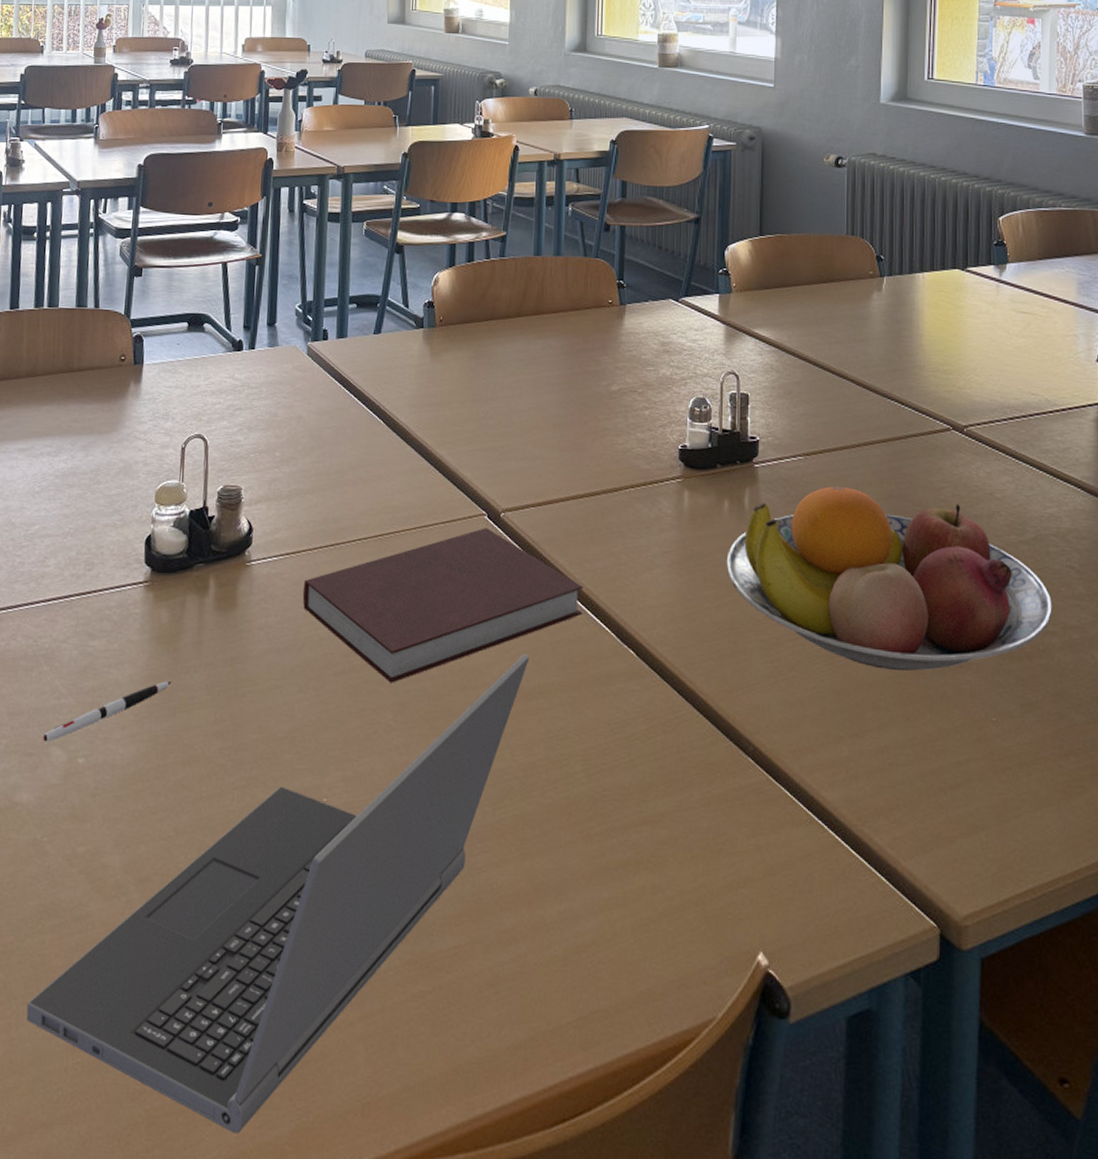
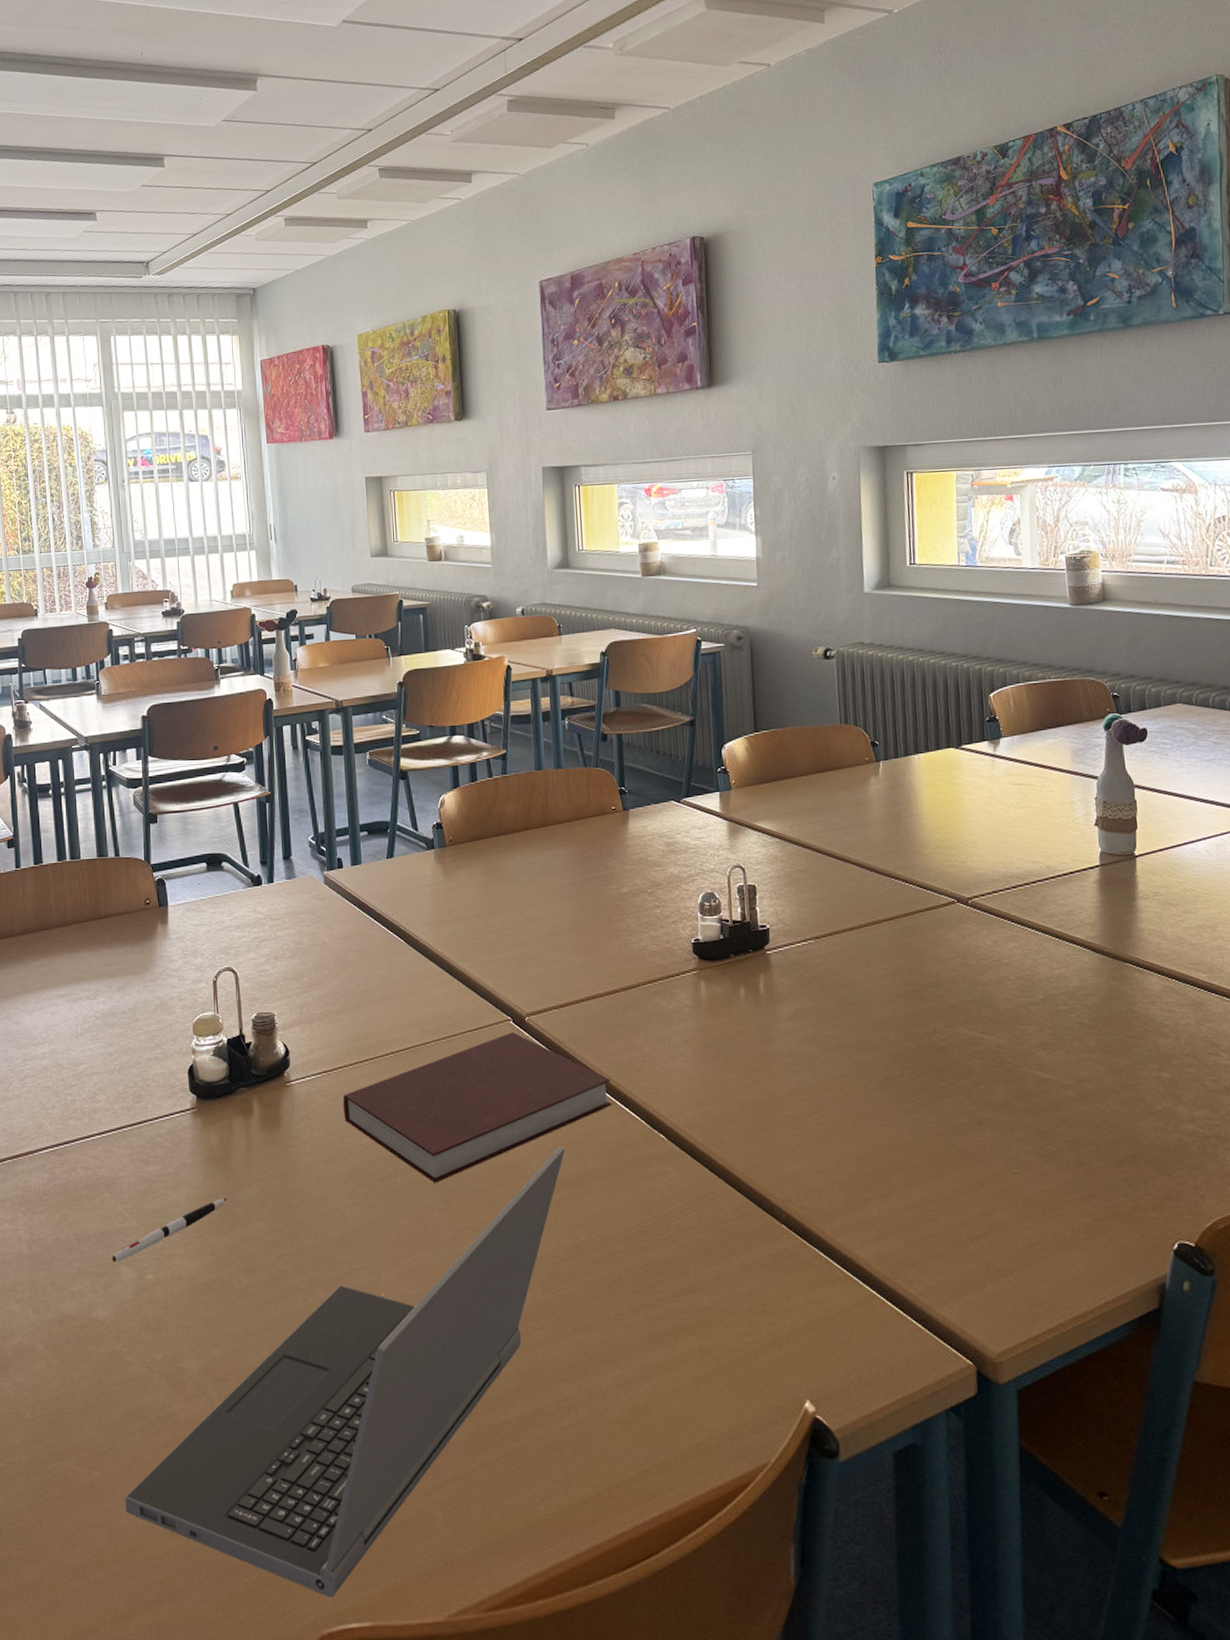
fruit bowl: present [726,486,1052,671] -> none [746,965,1066,1133]

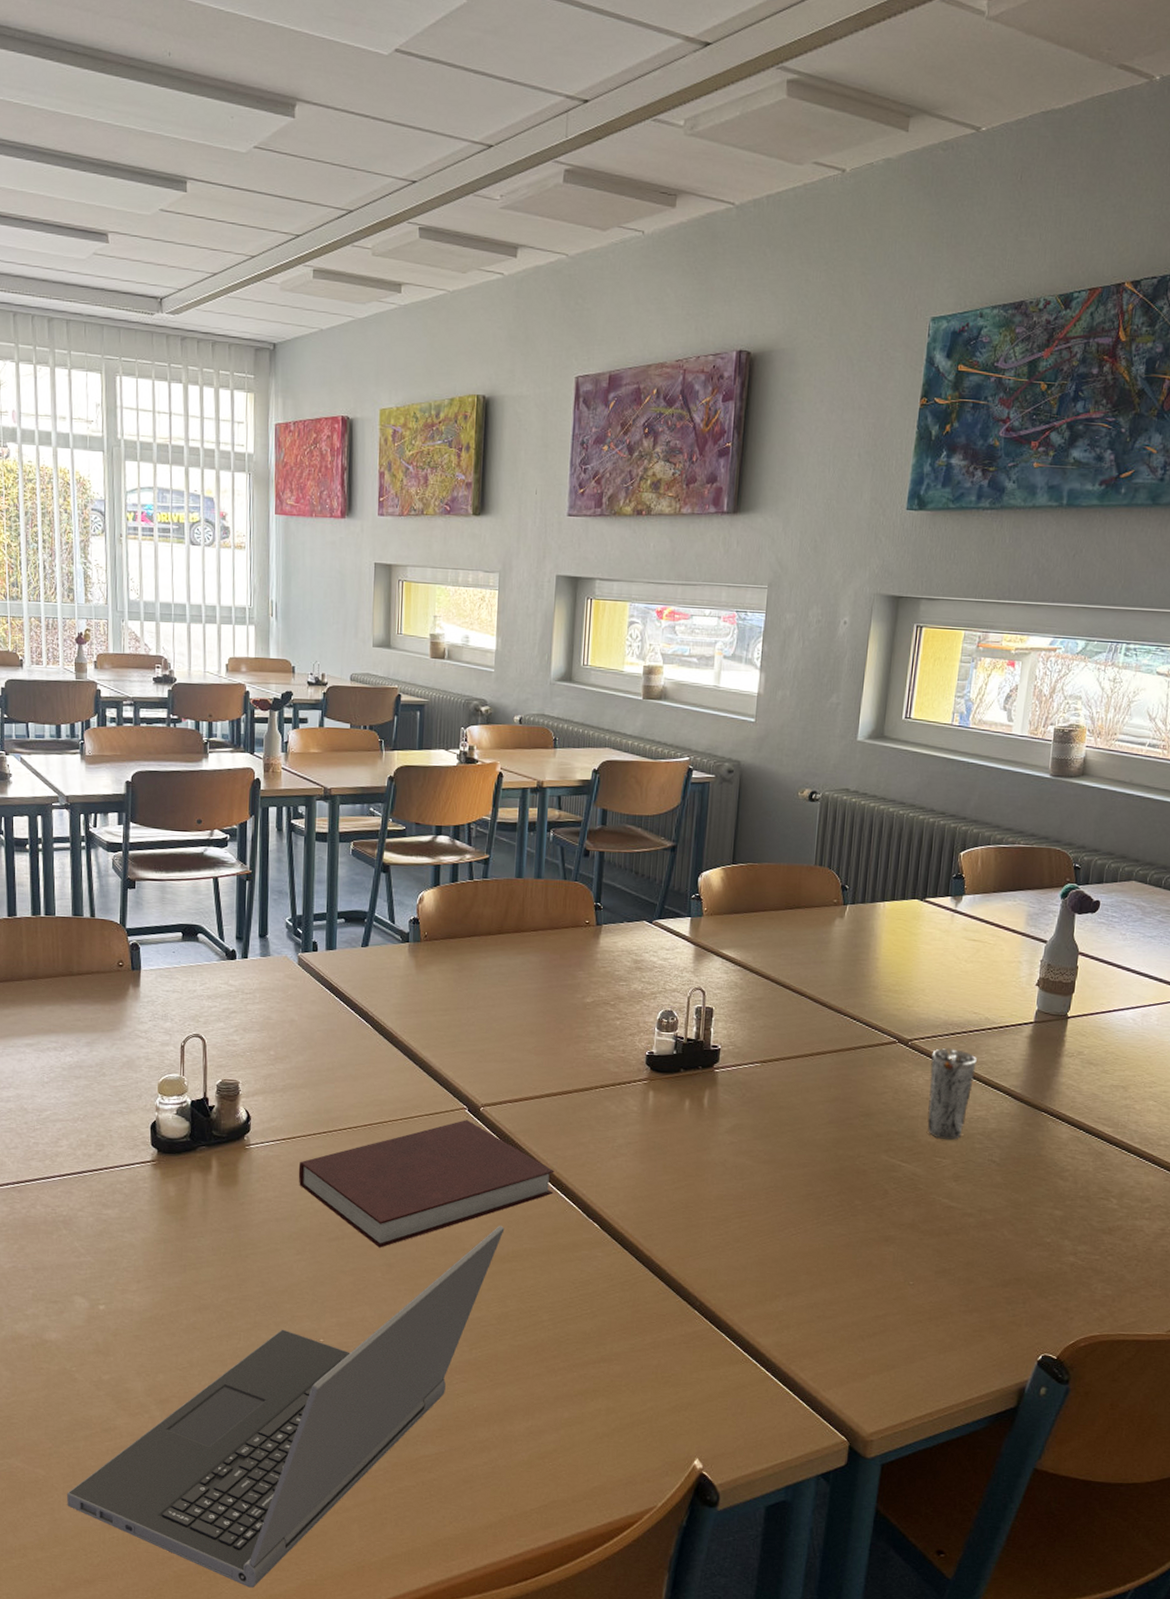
pen: present [112,1198,227,1262] -> none [66,1244,180,1292]
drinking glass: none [995,903,1046,1004] -> present [927,1048,977,1140]

